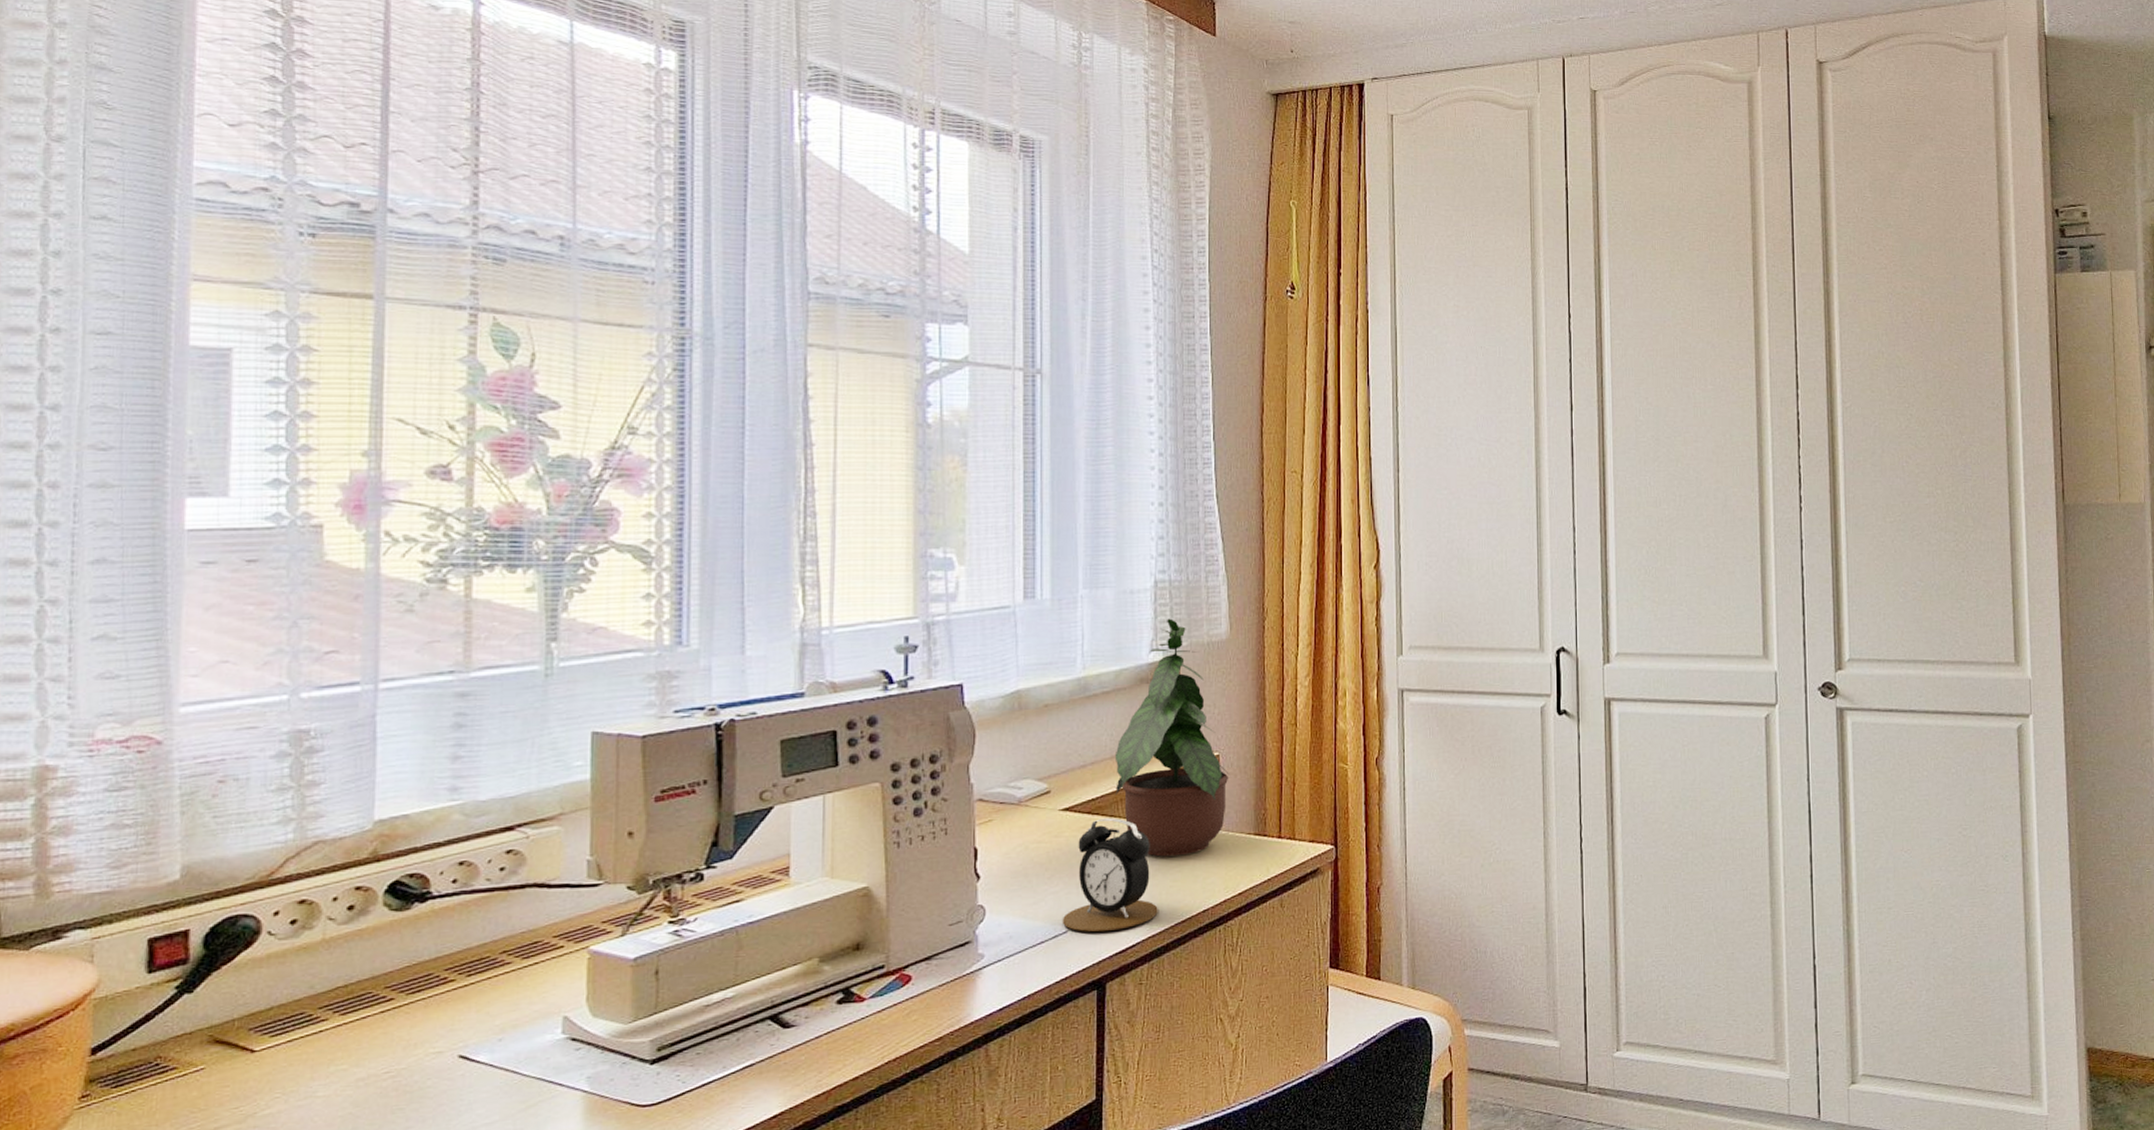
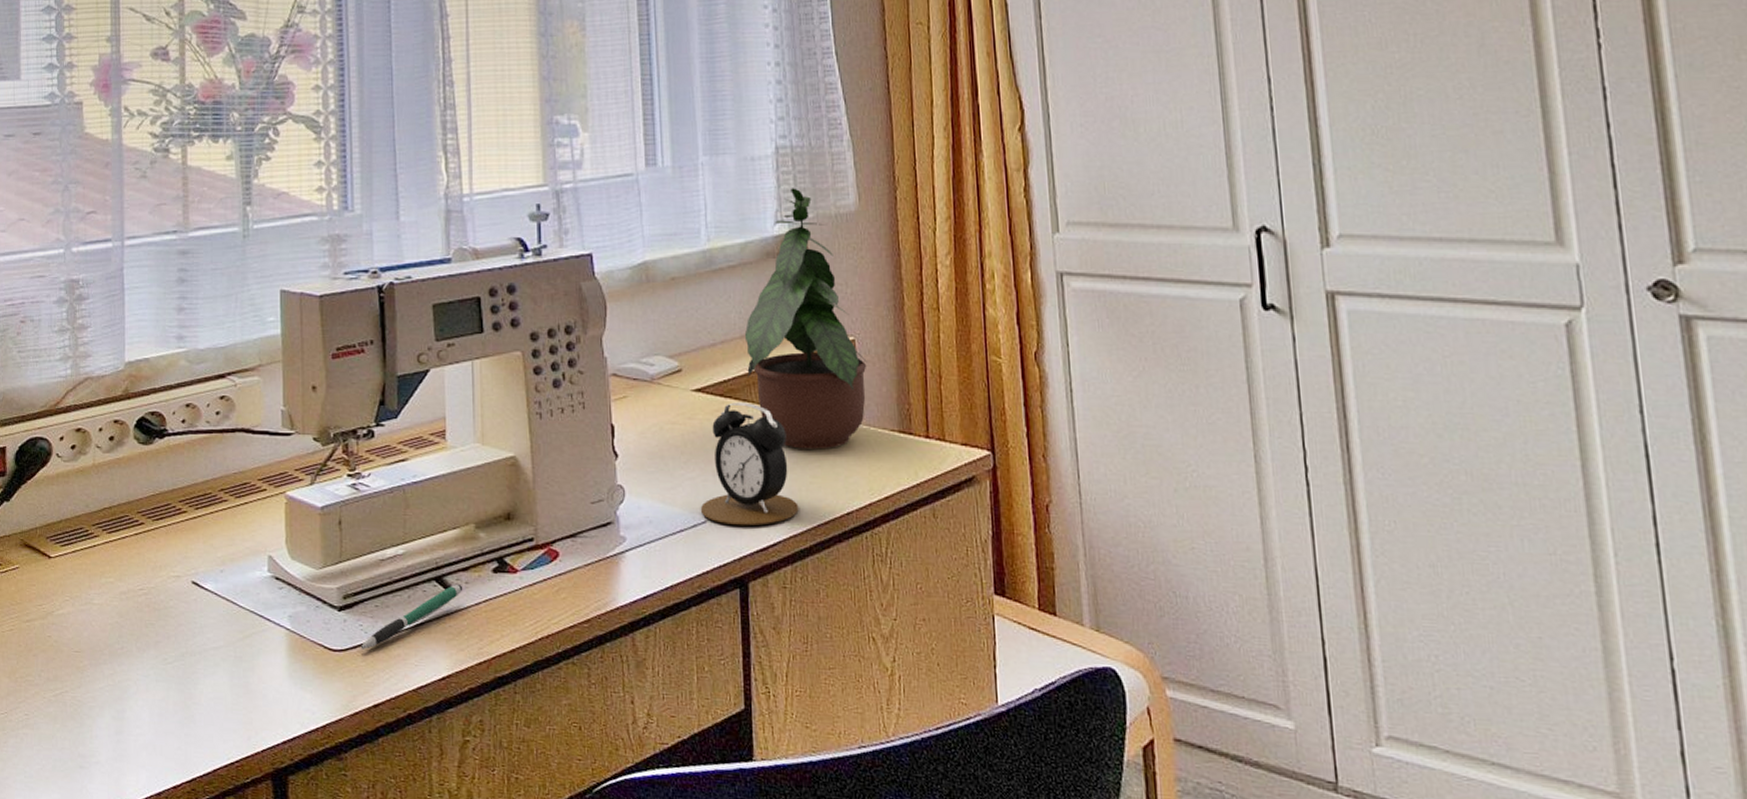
pen: none [676,1019,801,1100] -> present [360,583,462,650]

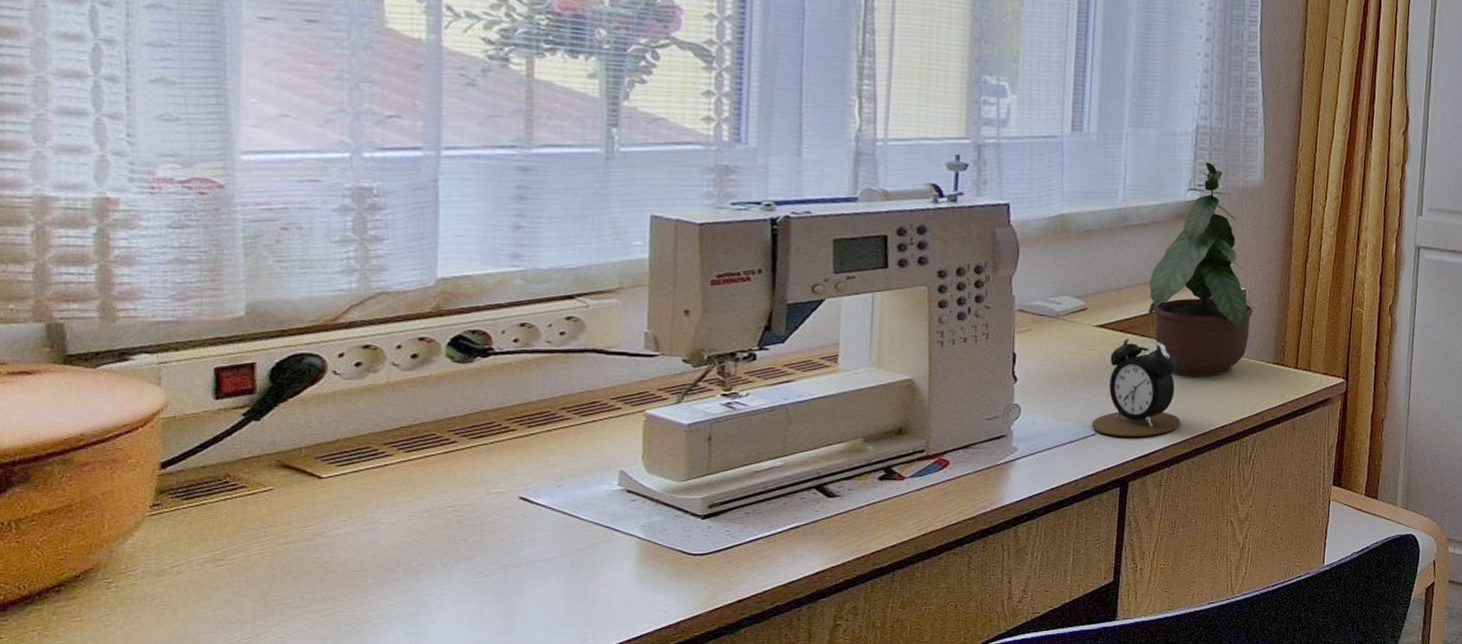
pen: present [360,583,462,650] -> none [725,490,844,552]

